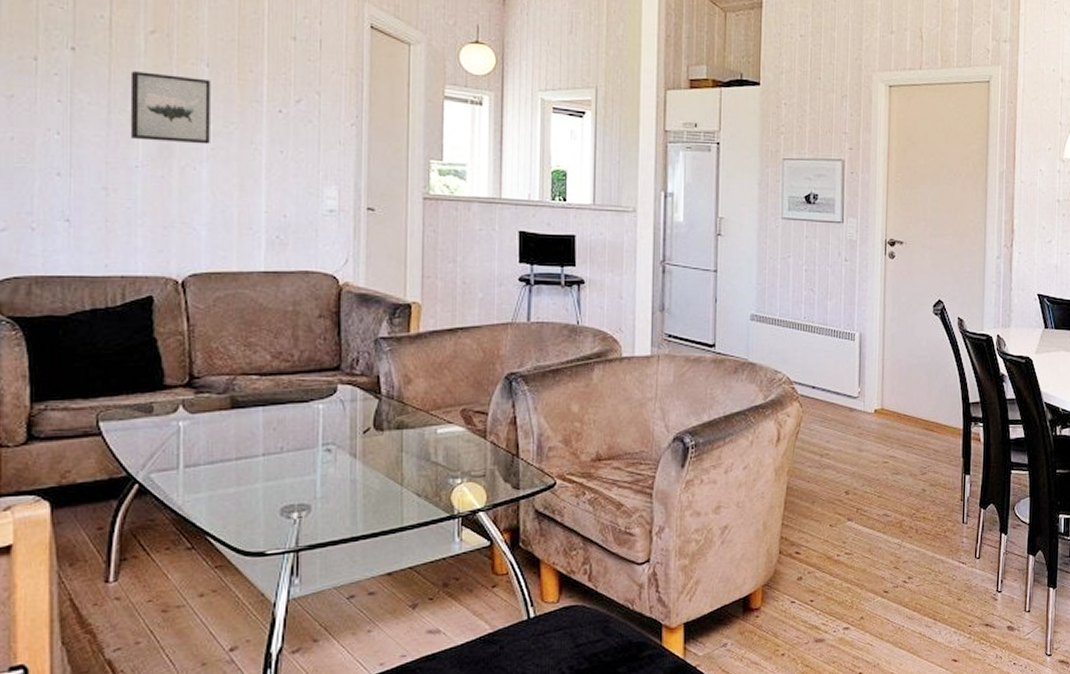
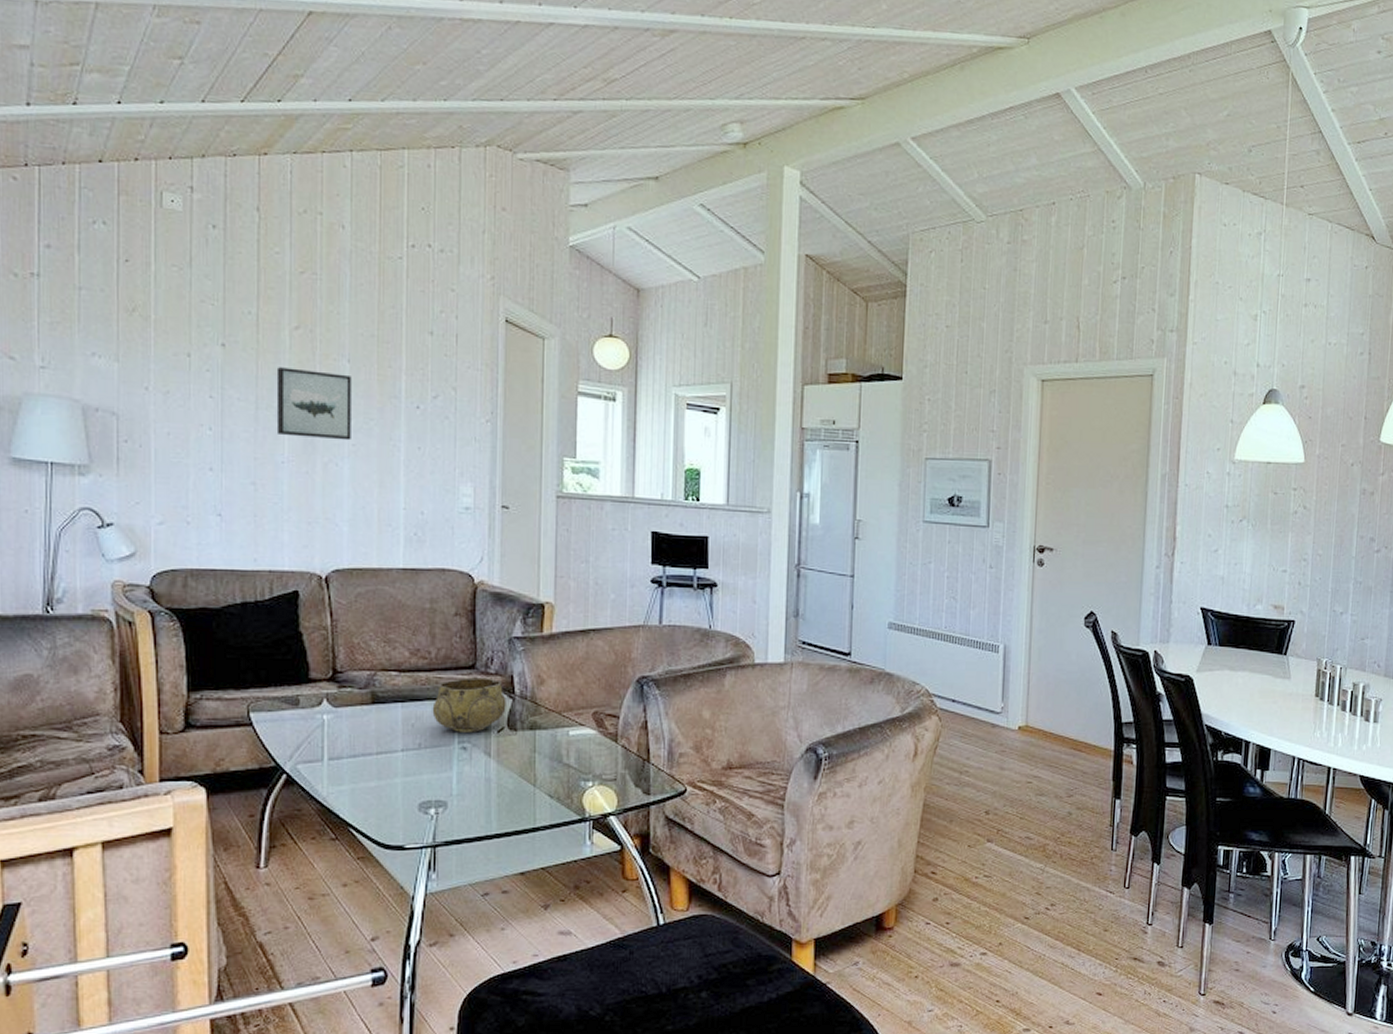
decorative bowl: none [295,379,372,434] -> present [432,677,506,732]

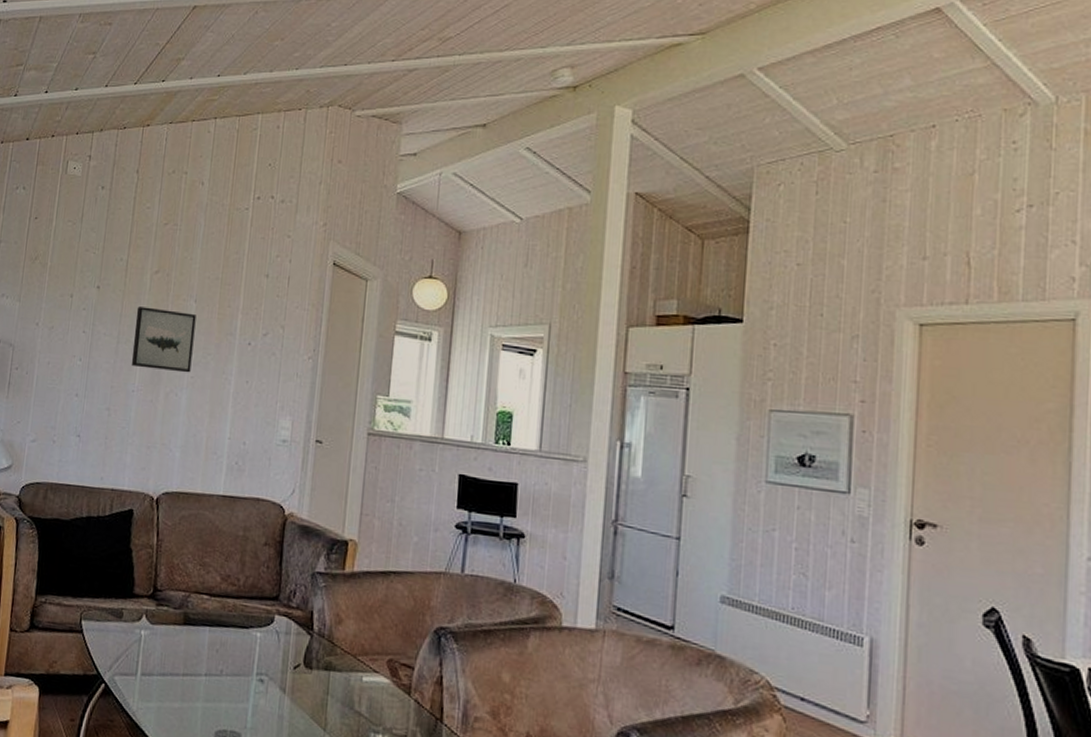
decorative bowl: present [432,677,506,732] -> none [235,608,305,666]

